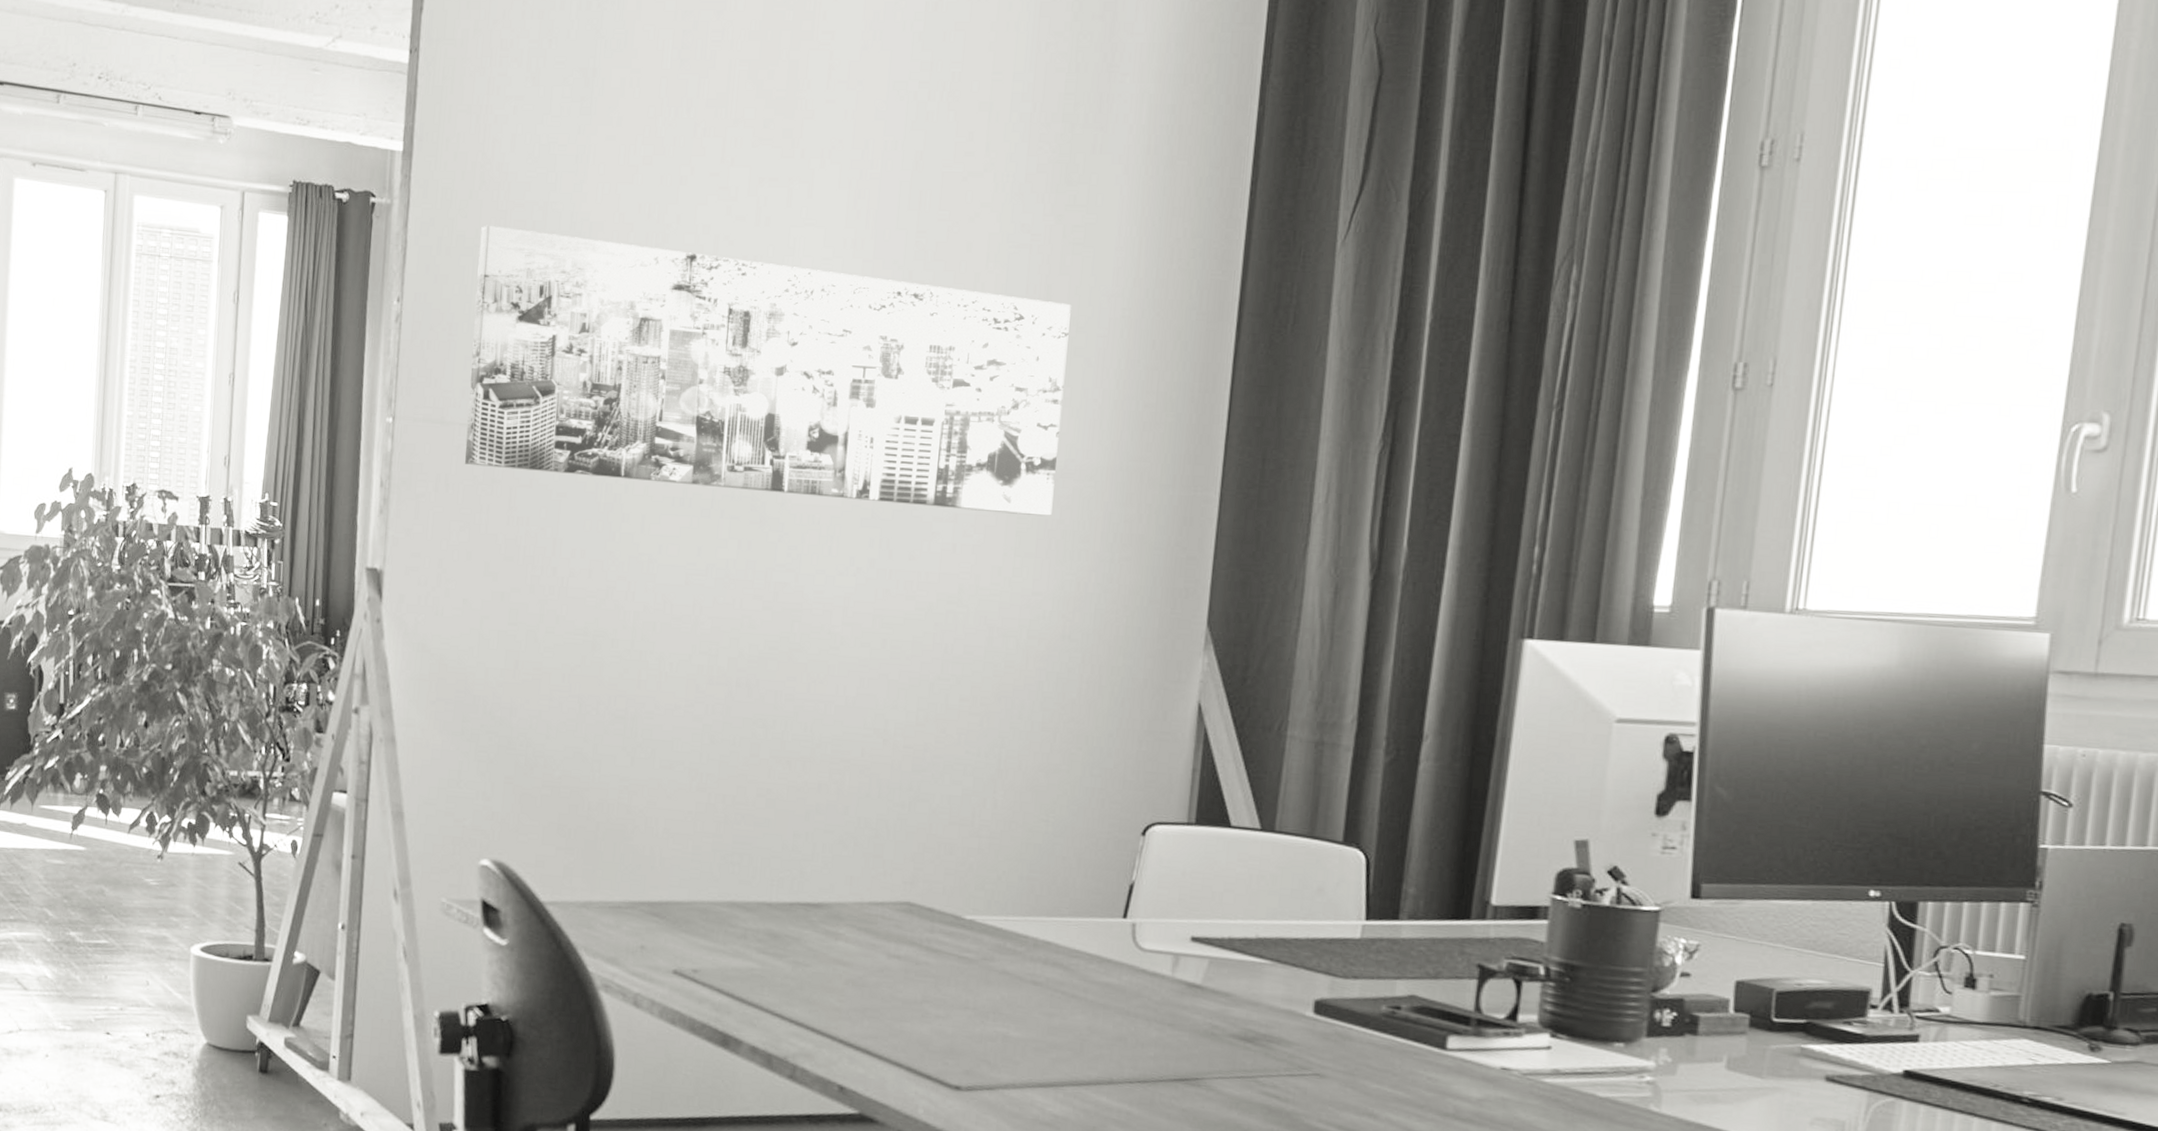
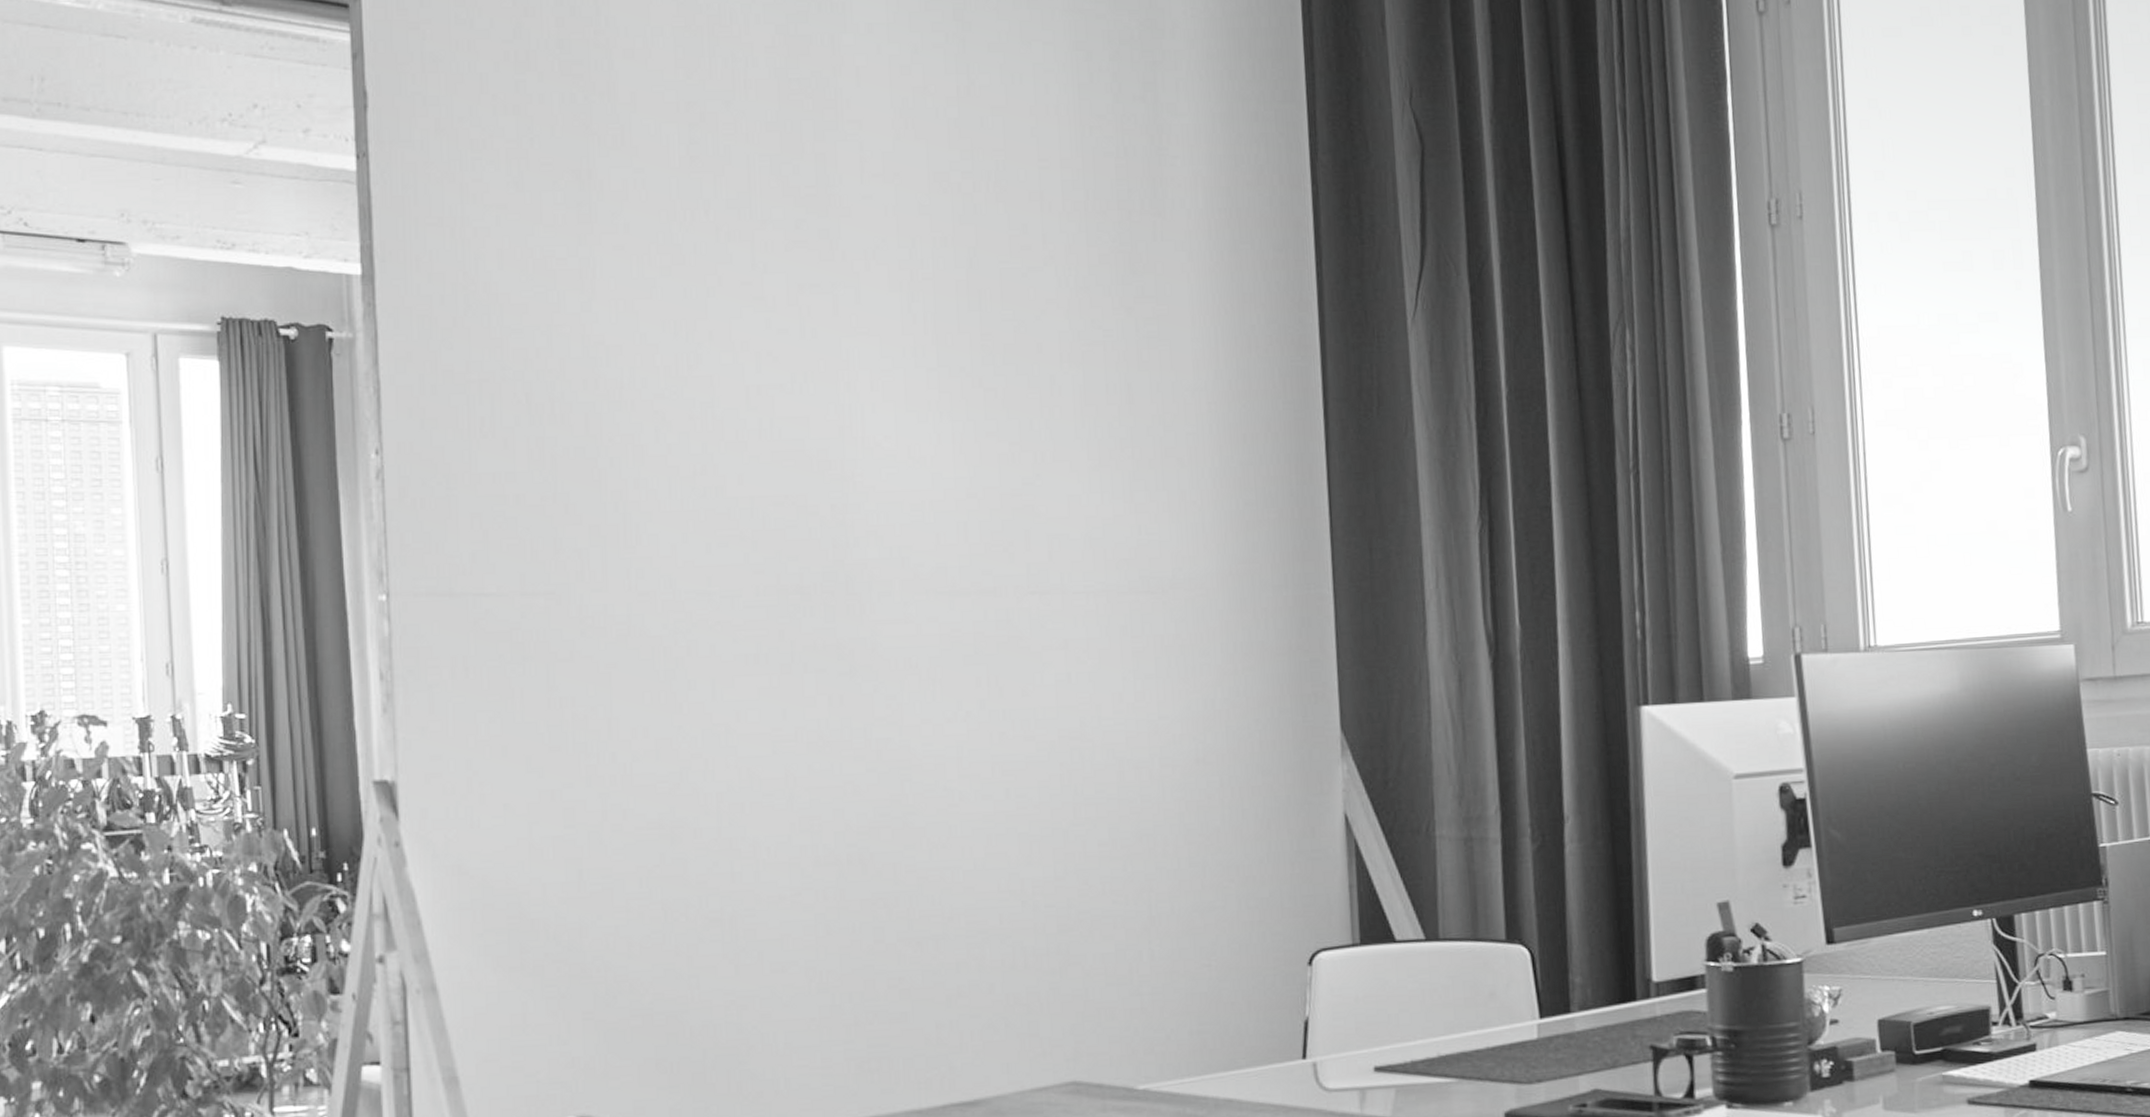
wall art: present [465,225,1071,517] -> none [473,356,1167,643]

